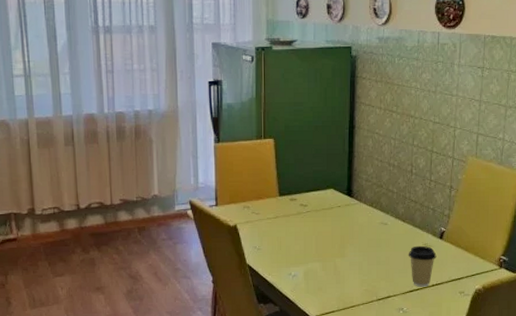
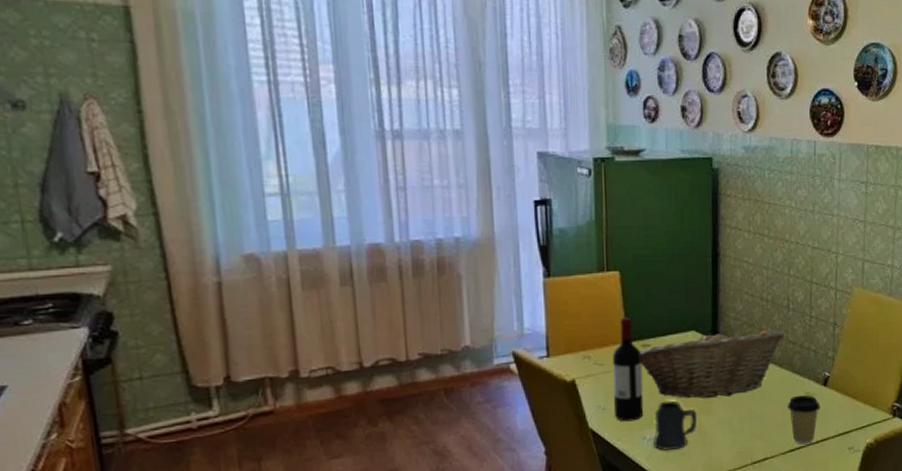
wine bottle: none [267,176,290,260] -> present [613,317,644,422]
fruit basket: none [287,189,408,244] -> present [639,329,784,398]
mug: none [297,245,333,285] -> present [653,400,698,451]

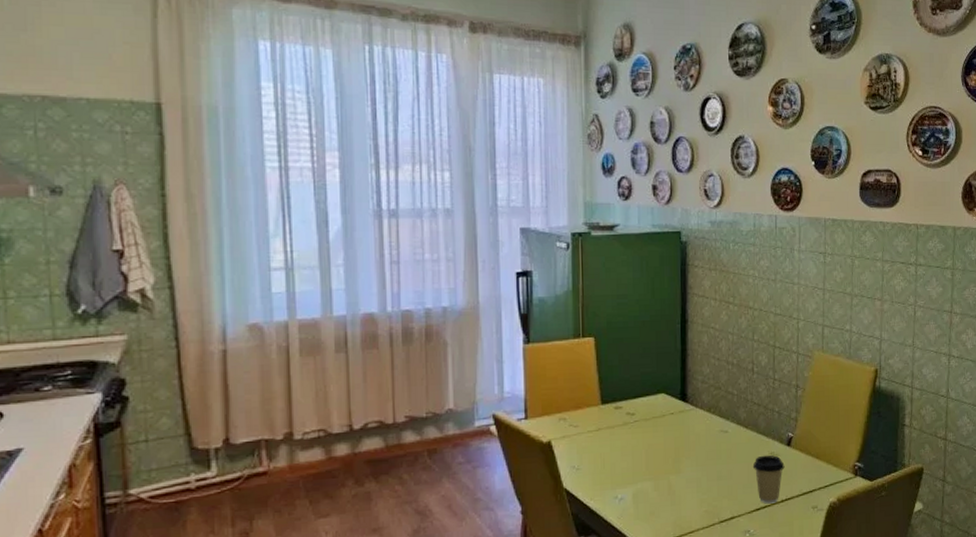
wine bottle: present [613,317,644,422] -> none [587,380,616,482]
fruit basket: present [639,329,784,398] -> none [612,392,749,459]
mug: present [653,400,698,451] -> none [625,460,667,510]

